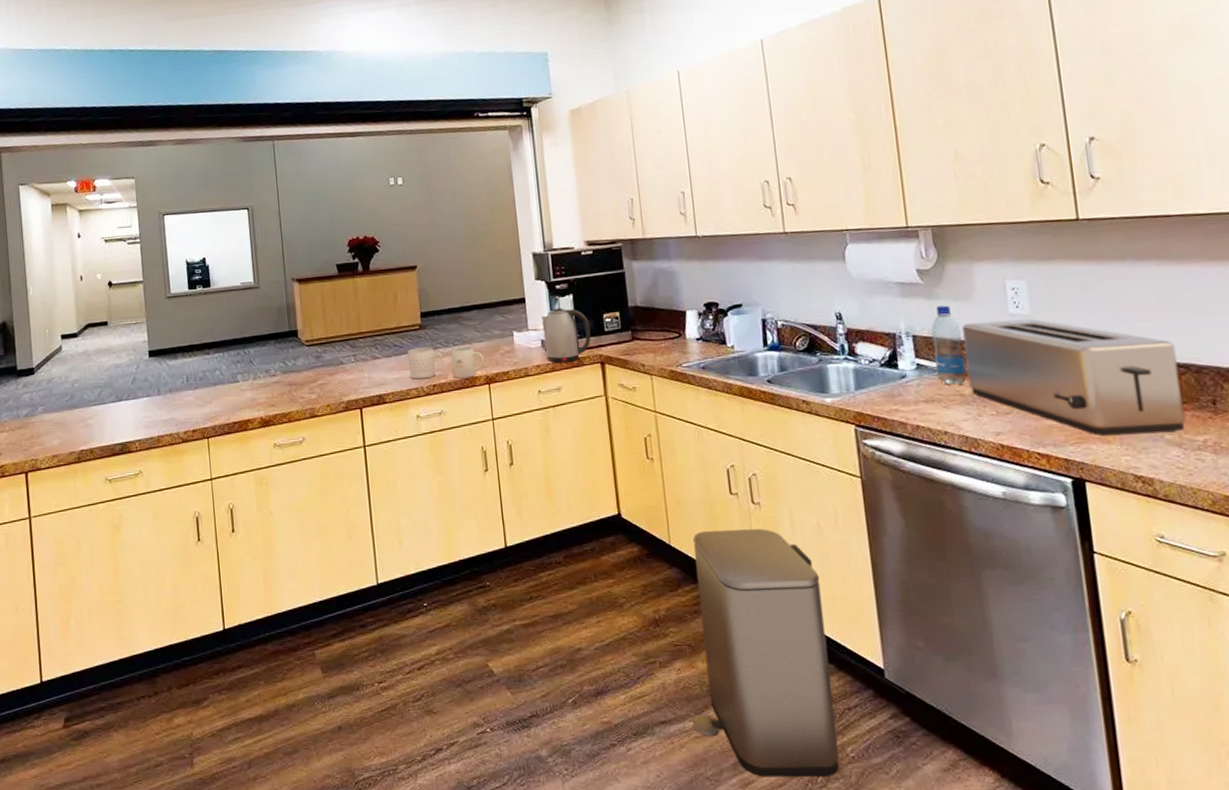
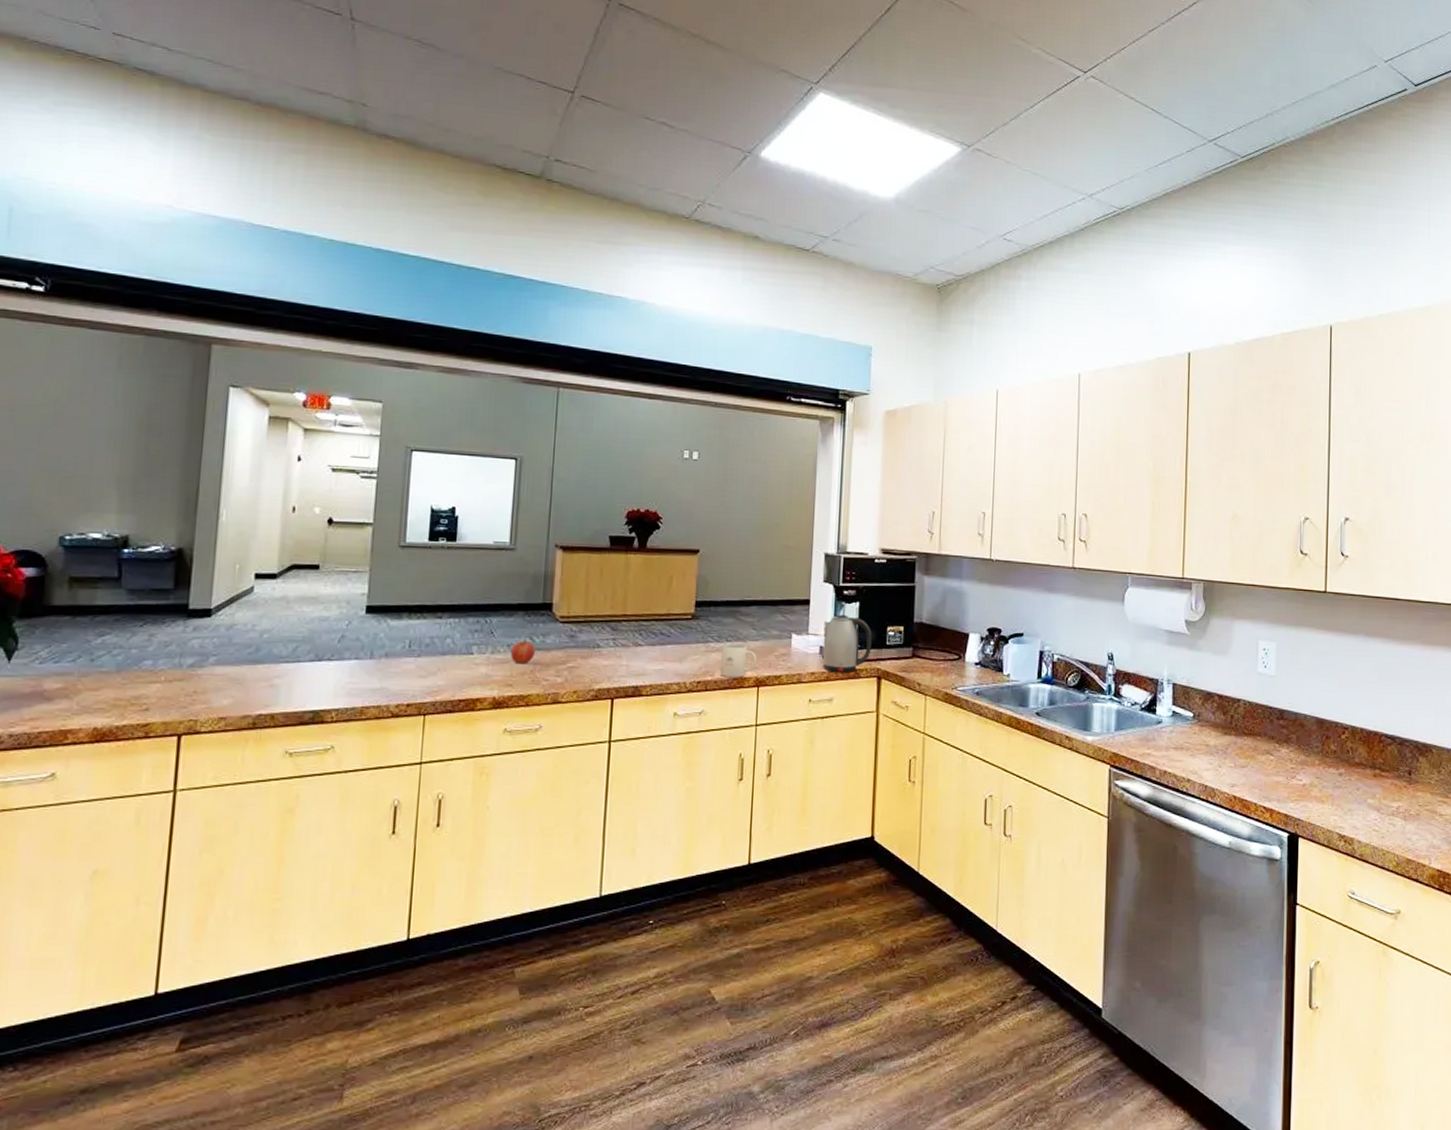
fruit: none [268,364,290,386] -> present [510,639,536,664]
mug: present [408,347,445,380] -> none [673,639,714,674]
pedal bin: present [691,529,839,777] -> none [913,860,1056,1116]
bottle: present [931,305,967,386] -> none [1189,657,1215,736]
toaster: present [962,318,1186,435] -> none [1215,677,1387,796]

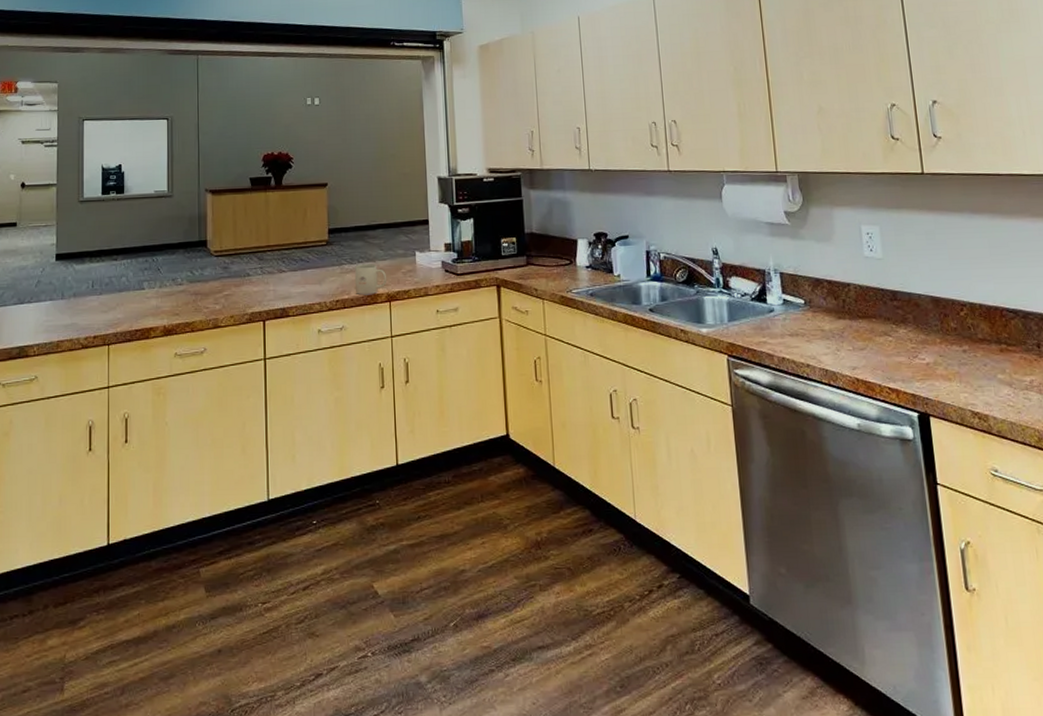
fruit: present [510,639,536,664] -> none [175,273,197,295]
kettle: present [822,614,872,672] -> none [443,231,489,284]

